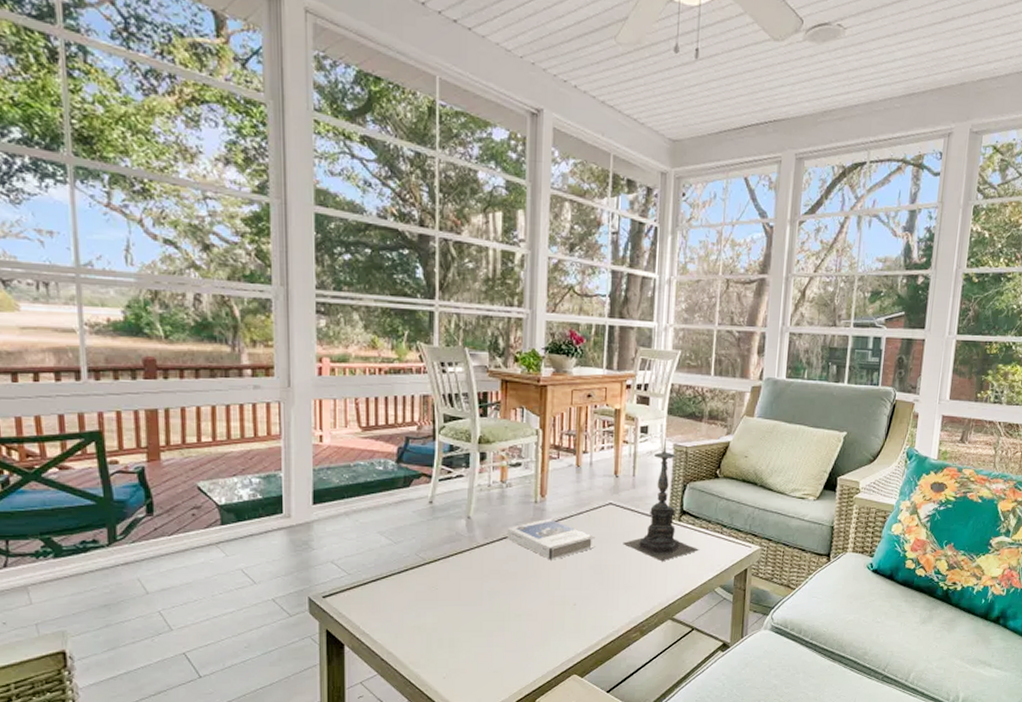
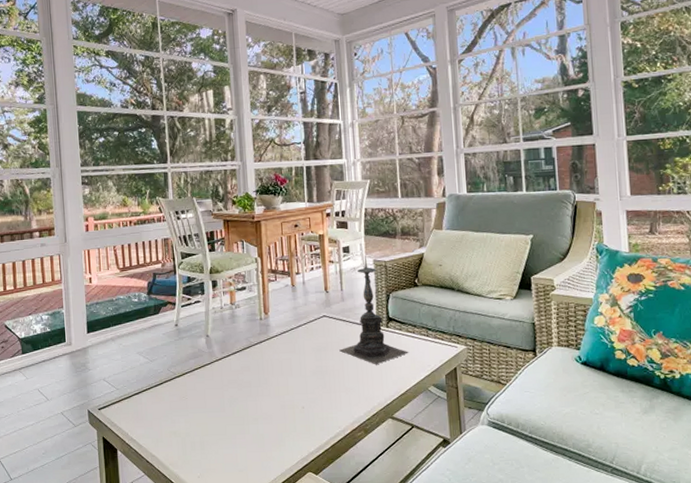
hardback book: present [507,519,595,560] -> none [239,333,315,369]

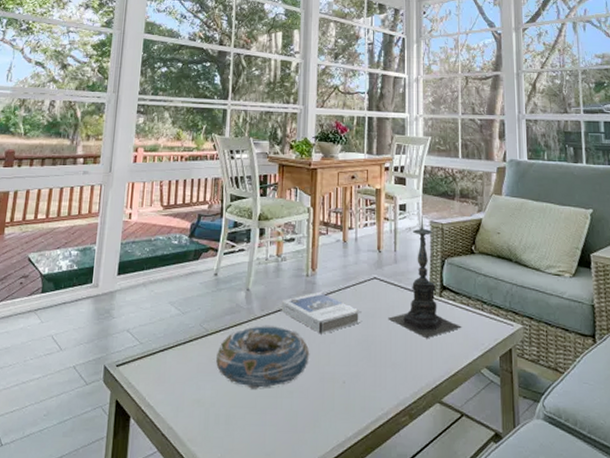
decorative bowl: none [186,364,270,419] -> present [216,325,310,389]
hardback book: none [239,333,315,369] -> present [281,292,362,334]

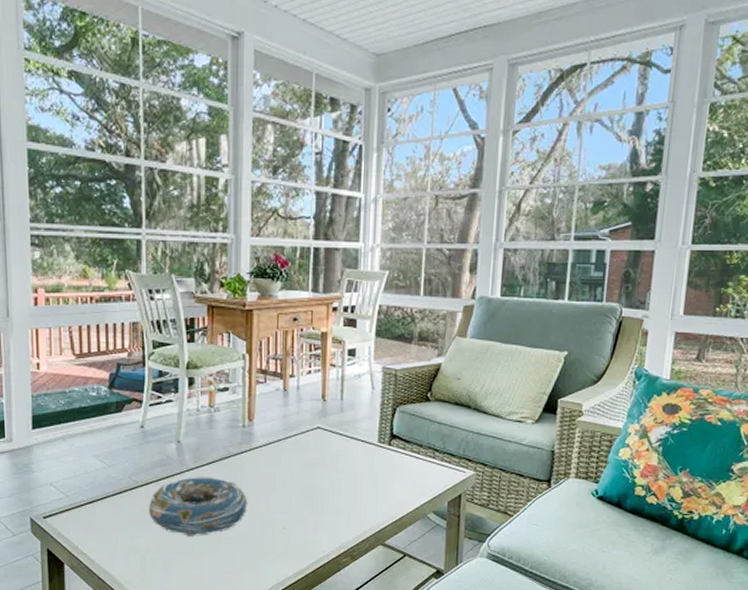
hardback book: present [281,292,362,334] -> none [216,443,303,484]
candle holder: present [388,215,462,339] -> none [332,360,410,487]

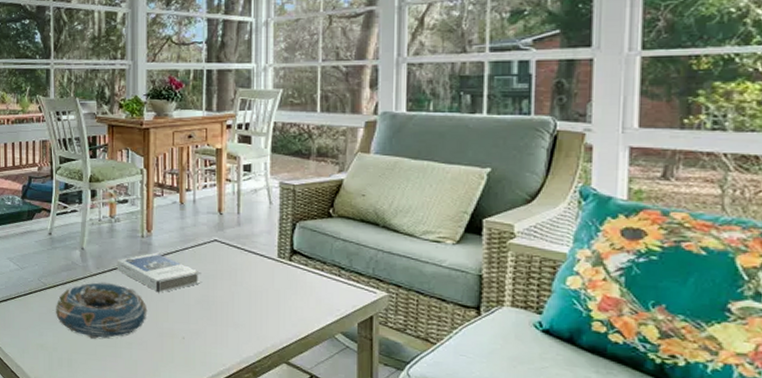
hardback book: none [216,443,303,484] -> present [116,253,201,293]

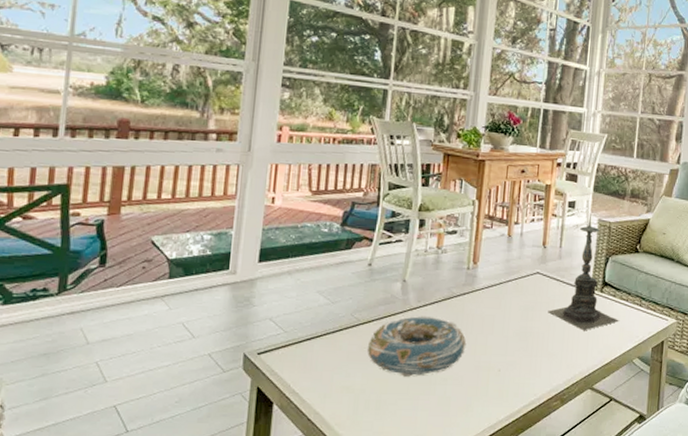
hardback book: present [116,253,201,293] -> none [438,285,522,326]
candle holder: none [230,176,314,302] -> present [548,213,619,331]

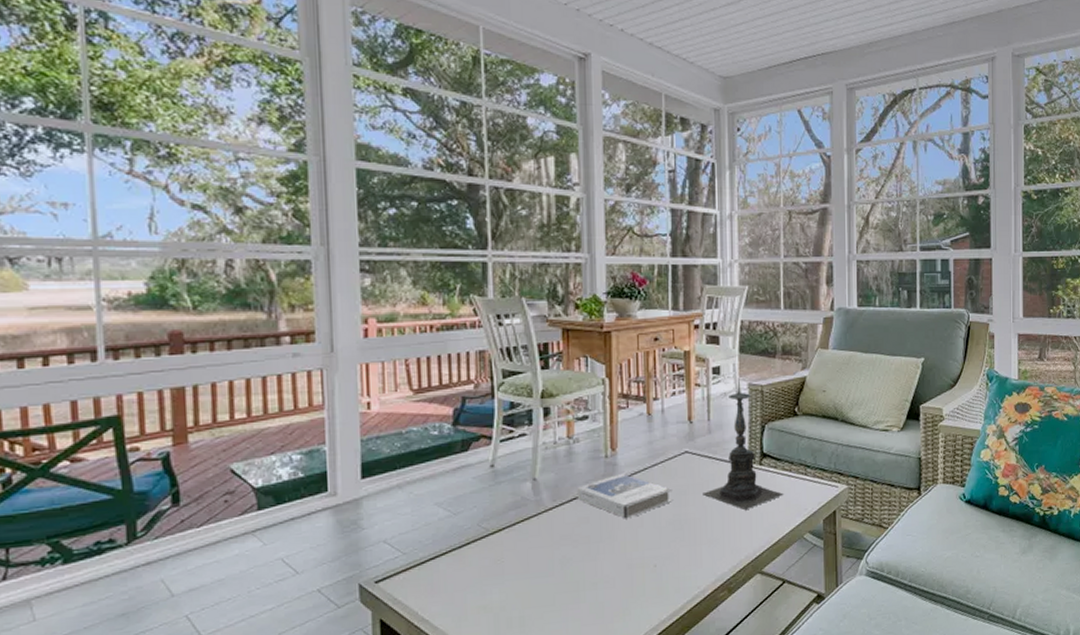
decorative bowl: present [368,315,467,377] -> none [502,515,615,587]
hardback book: none [438,285,522,326] -> present [576,474,672,519]

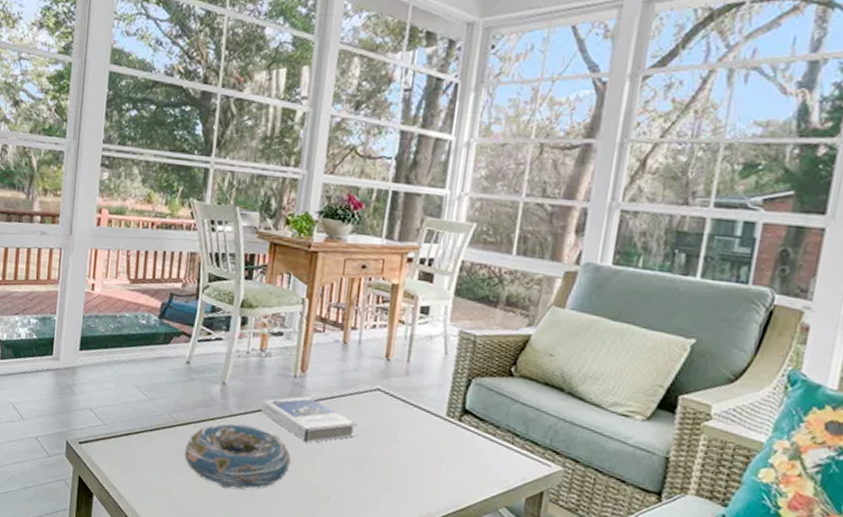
decorative bowl: none [502,515,615,587] -> present [185,422,291,490]
candle holder: present [702,377,783,511] -> none [389,322,482,466]

